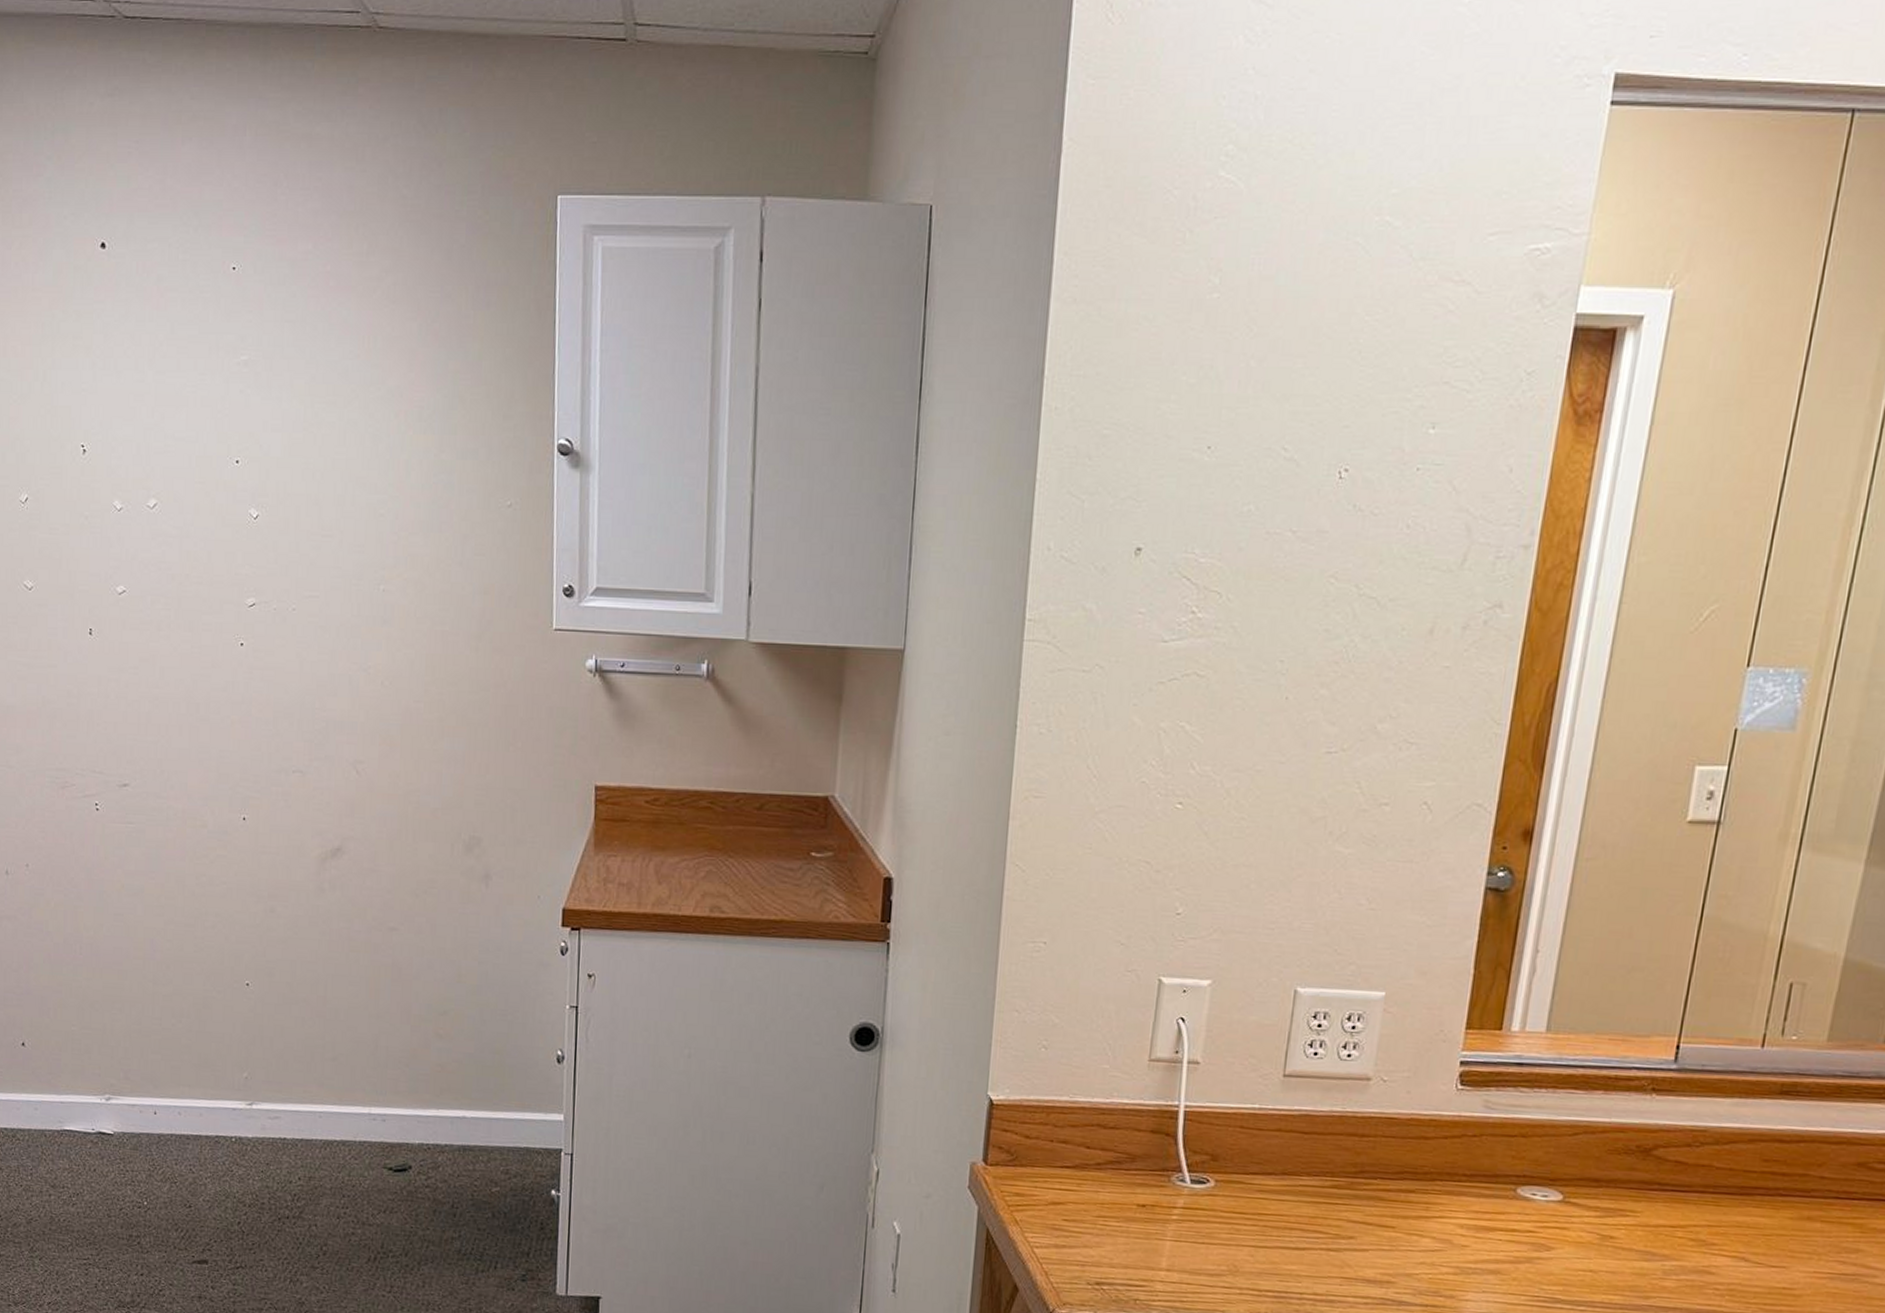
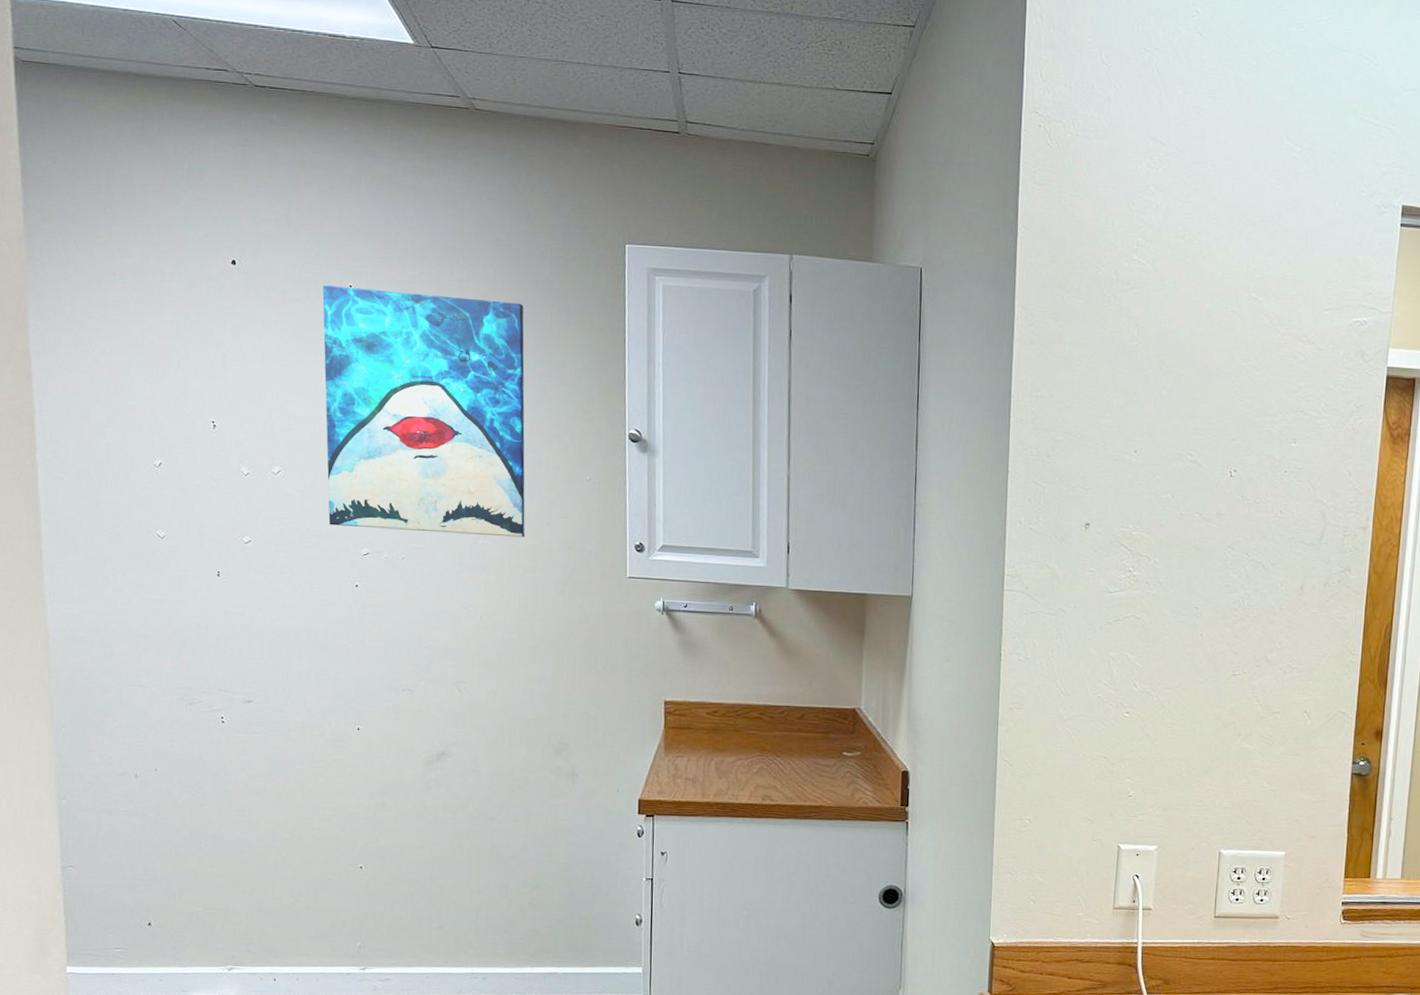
wall art: none [202,269,435,581] -> present [322,285,525,538]

